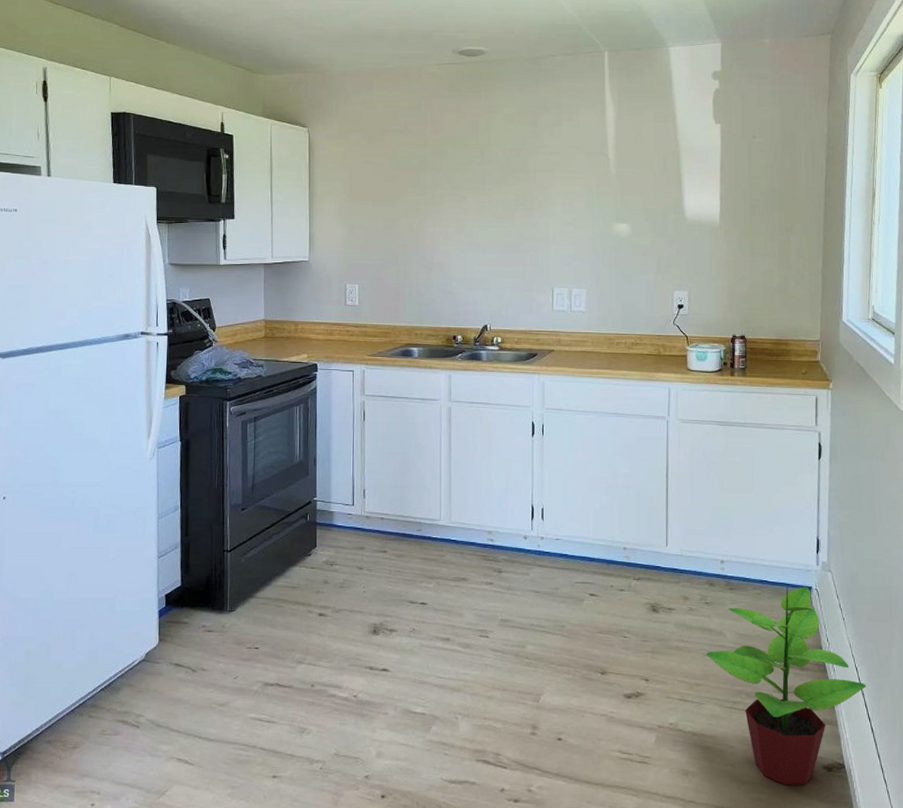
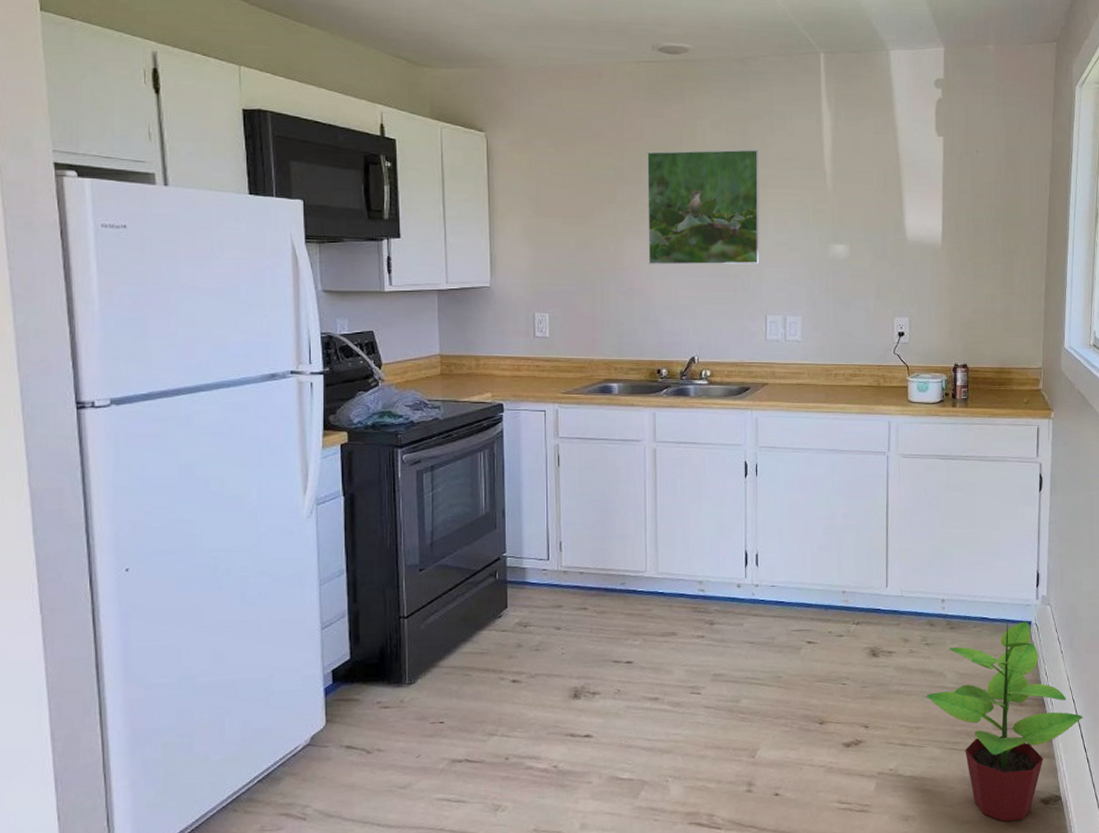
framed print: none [446,138,547,242] -> present [647,149,760,265]

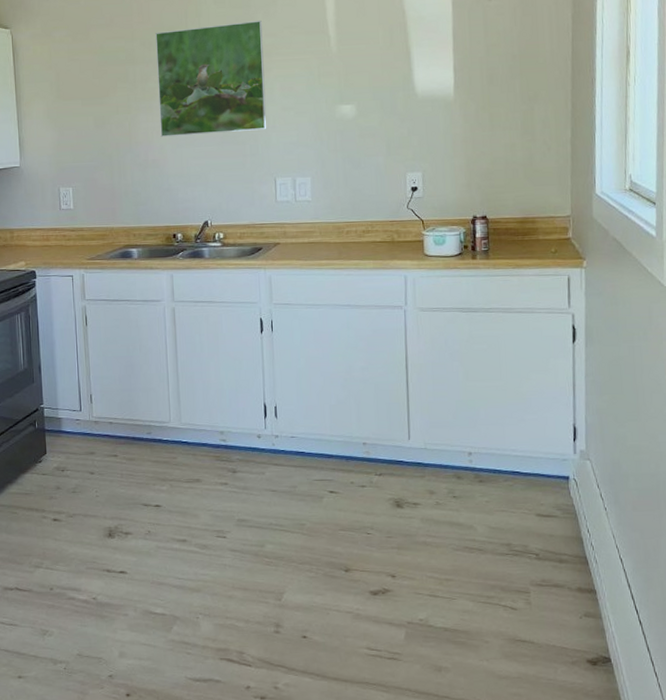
potted plant: present [927,621,1083,821] -> none [456,476,633,679]

